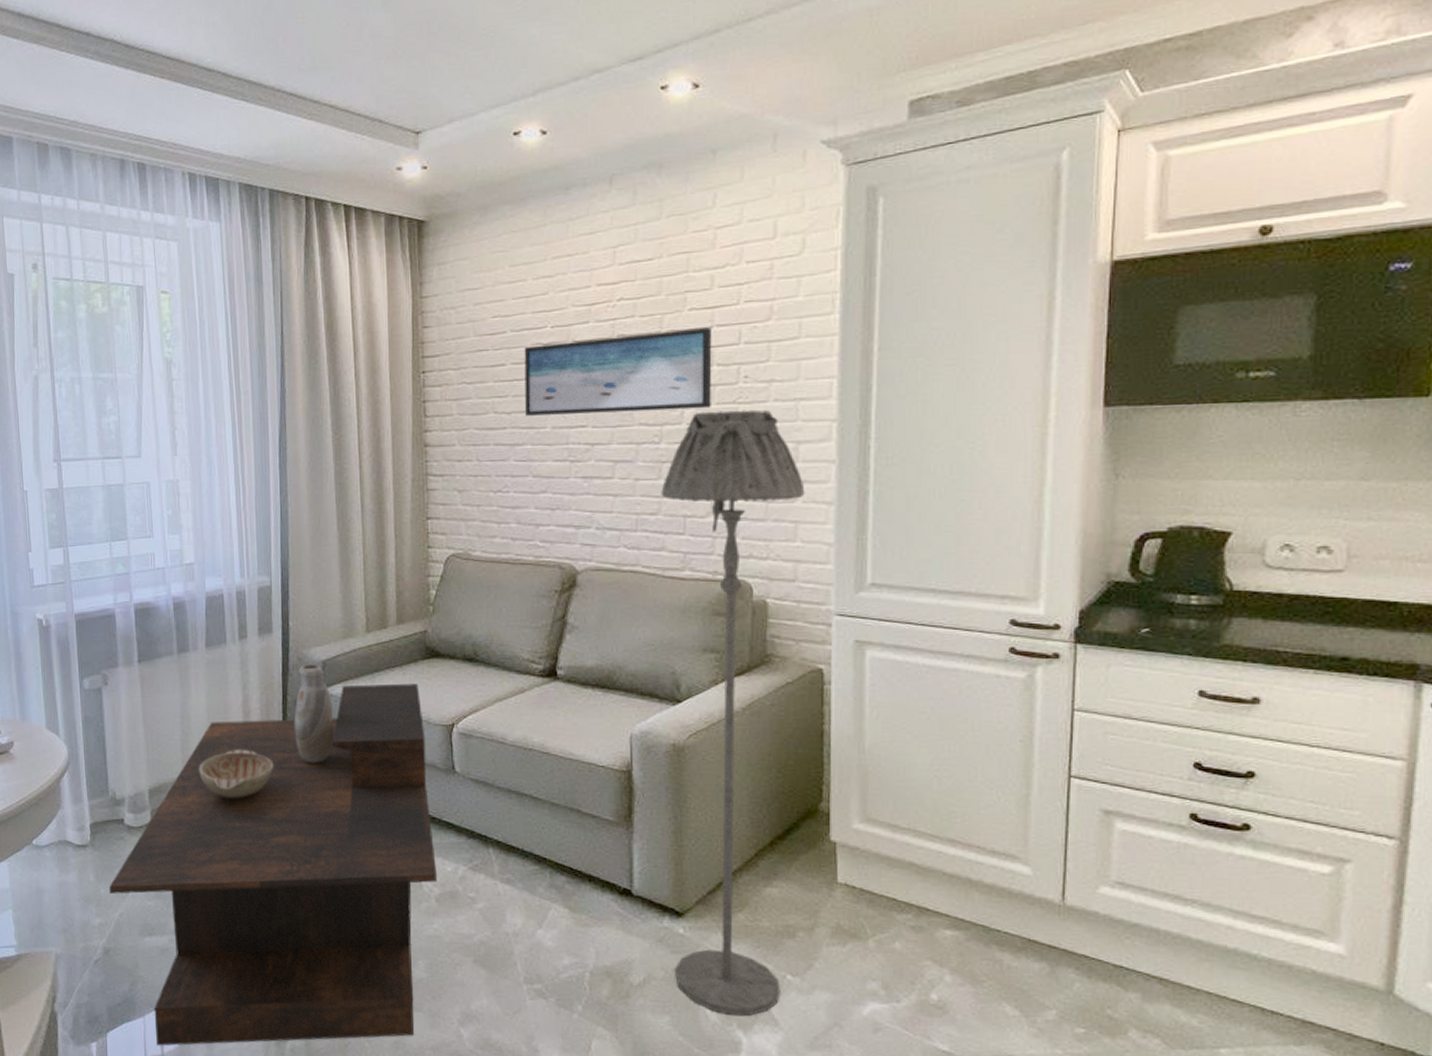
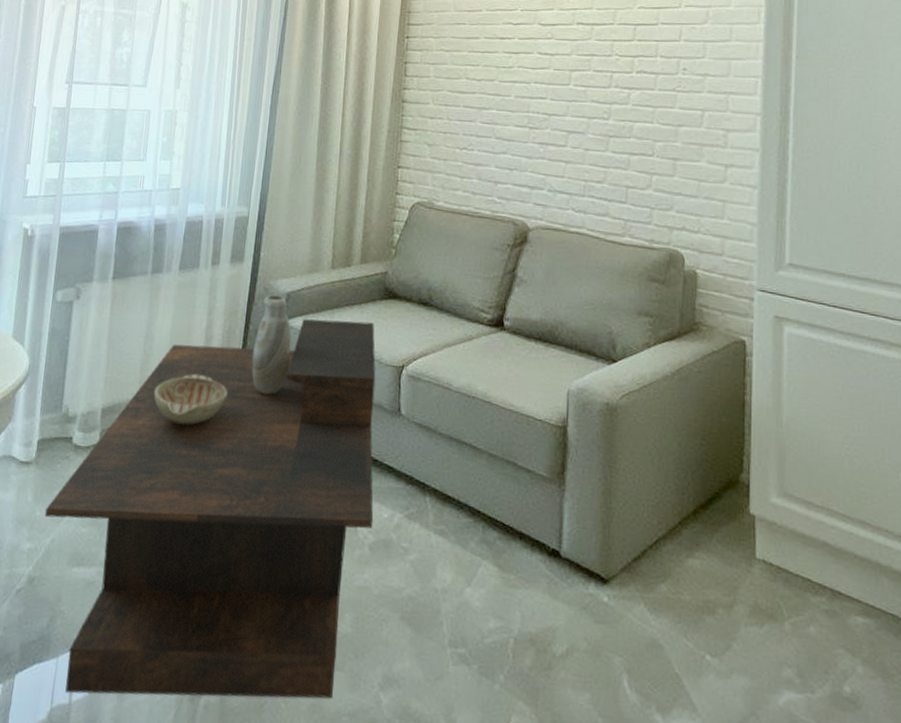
wall art: present [524,327,712,416] -> none [493,23,657,93]
floor lamp: present [661,409,805,1016] -> none [597,95,733,699]

